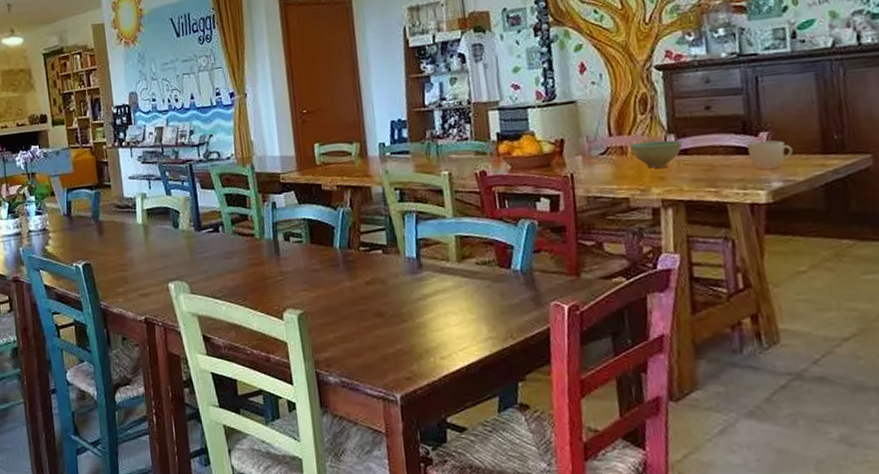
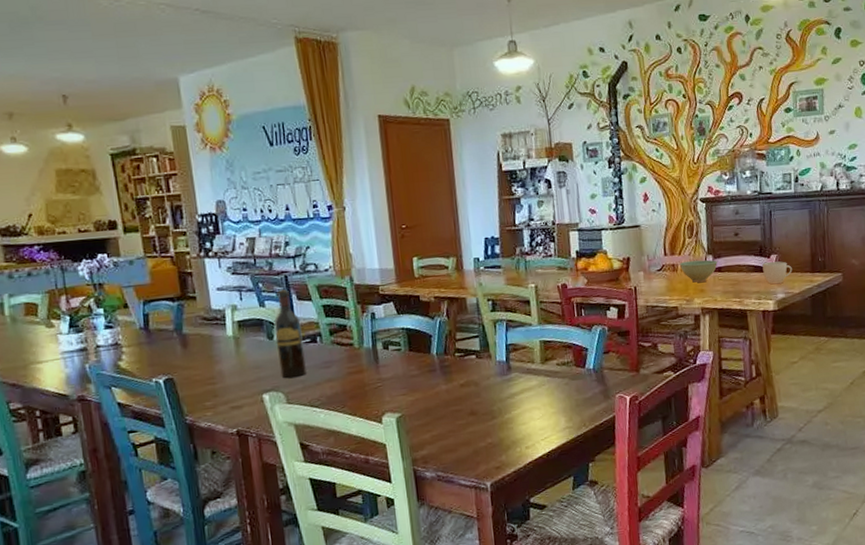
wine bottle: none [179,178,209,268] -> present [273,289,307,378]

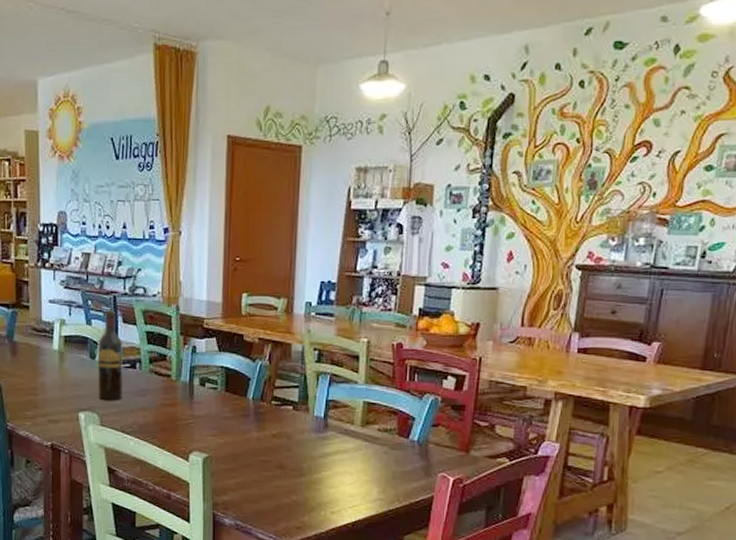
bowl: present [680,260,718,283] -> none [538,336,584,364]
cup: present [762,261,793,285] -> none [639,350,677,378]

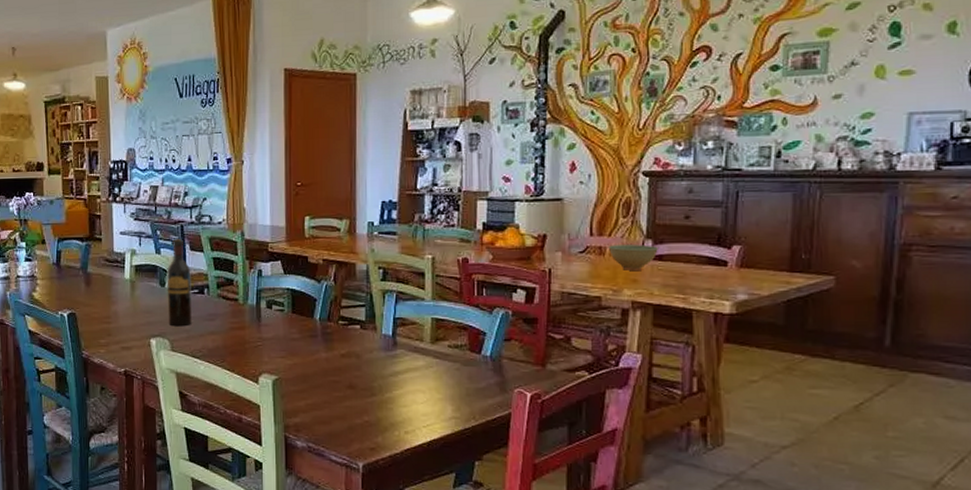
bowl: none [538,336,584,364] -> present [609,245,658,272]

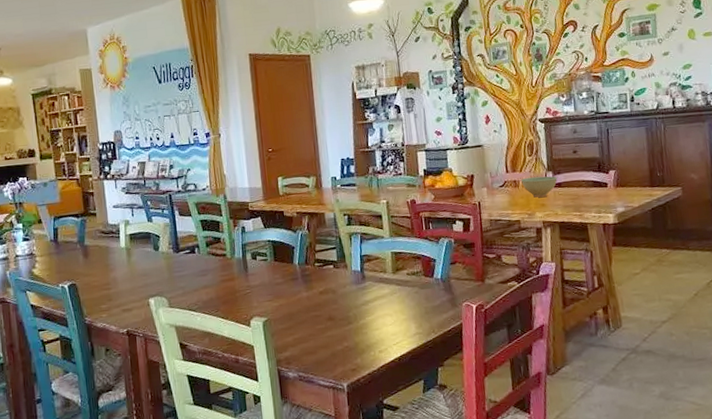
wine bottle: present [167,239,192,327] -> none [159,207,186,285]

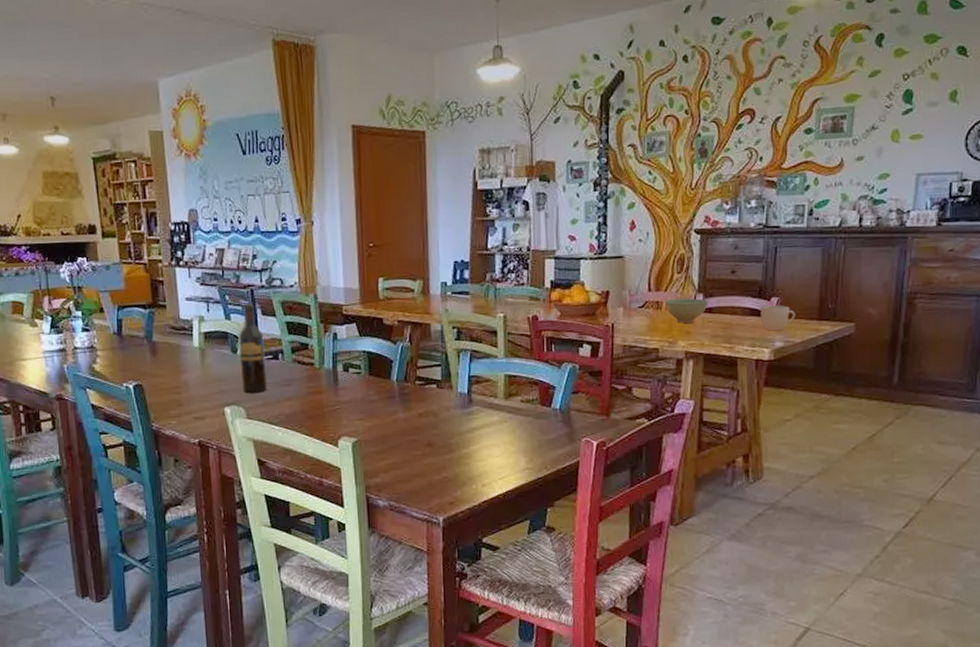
wine bottle: none [159,207,186,285] -> present [238,304,267,394]
cup: none [601,176,631,199] -> present [760,305,795,331]

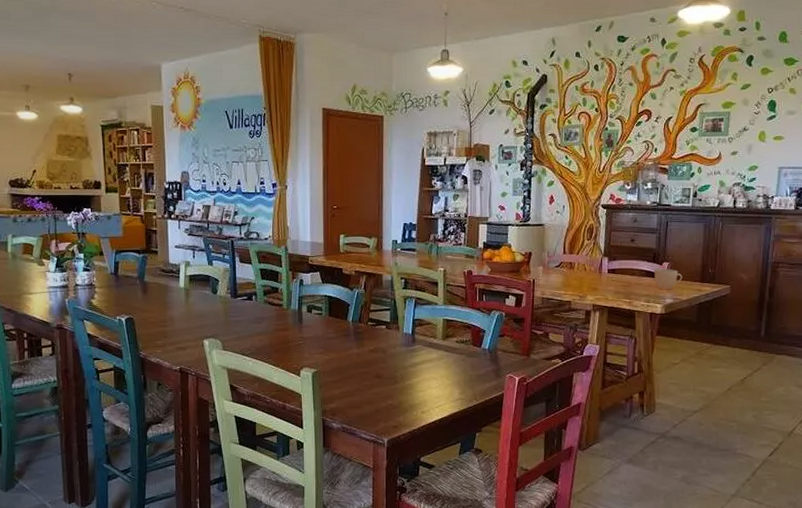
wine bottle: present [238,304,267,394] -> none [218,252,241,329]
bowl: present [665,298,708,324] -> none [577,261,612,282]

